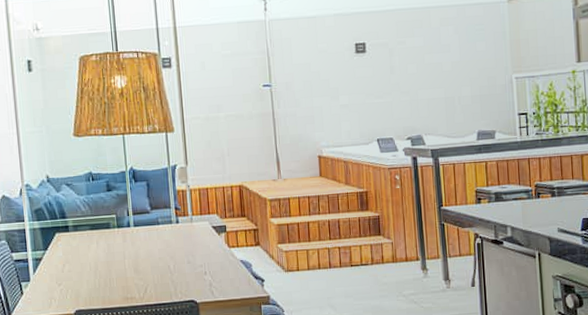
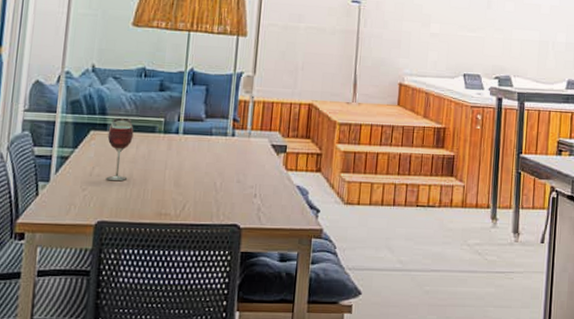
wineglass: none [70,219,94,275] -> present [106,118,134,181]

